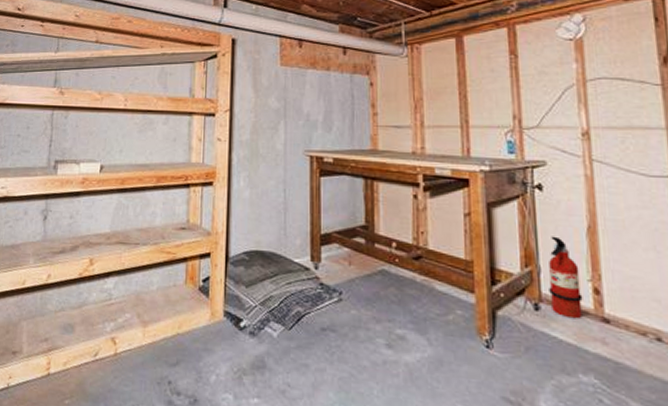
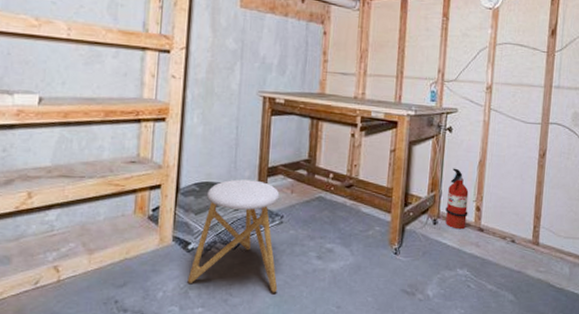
stool: none [241,248,342,388] -> present [187,179,280,293]

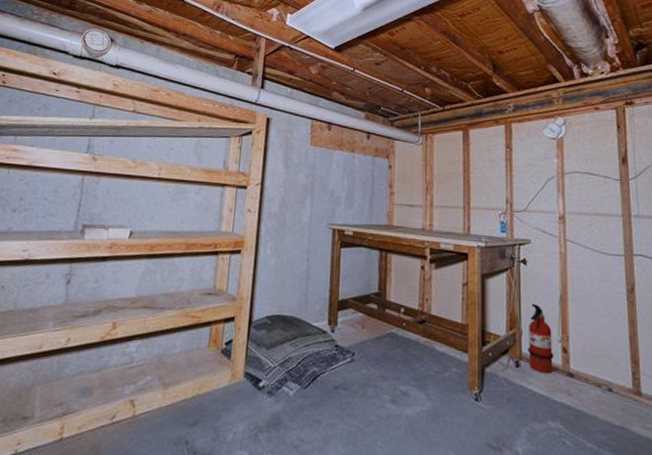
stool: present [187,179,280,293] -> none [257,312,350,441]

